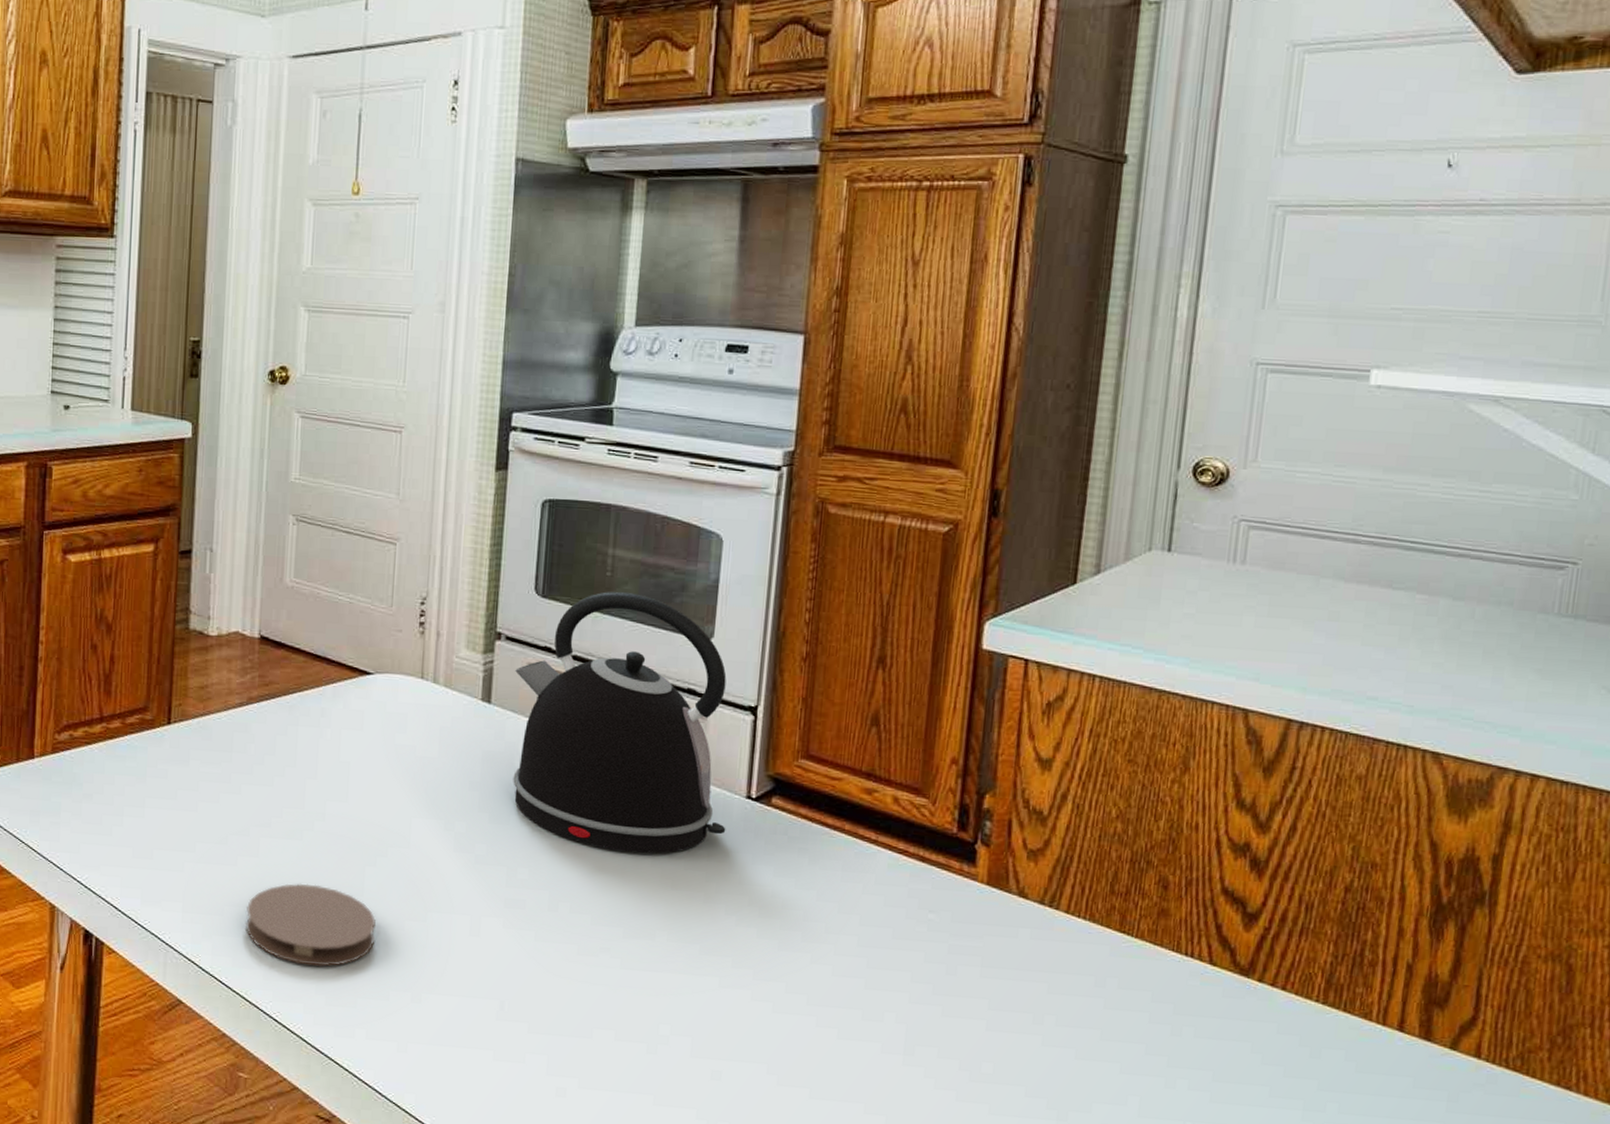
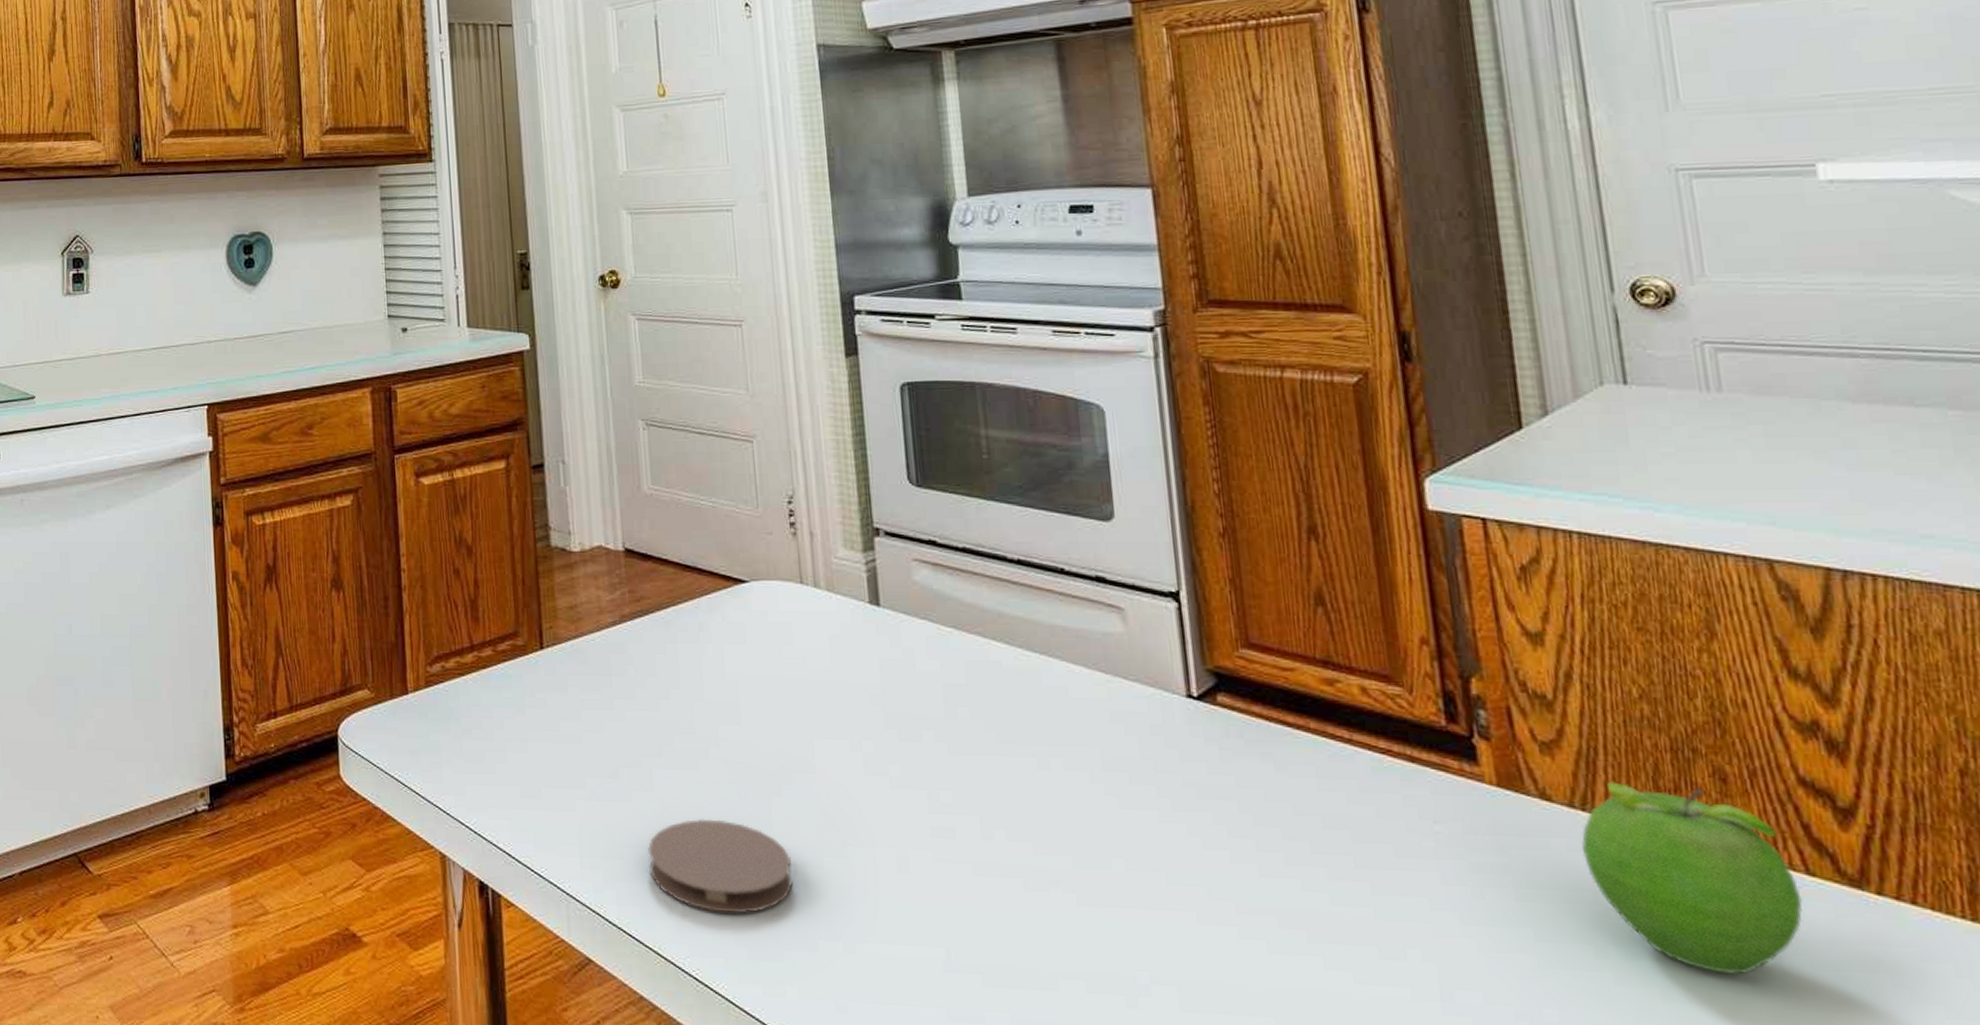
kettle: present [513,591,727,854] -> none [901,474,1171,768]
fruit: none [1042,884,1201,1040] -> present [1582,781,1803,975]

